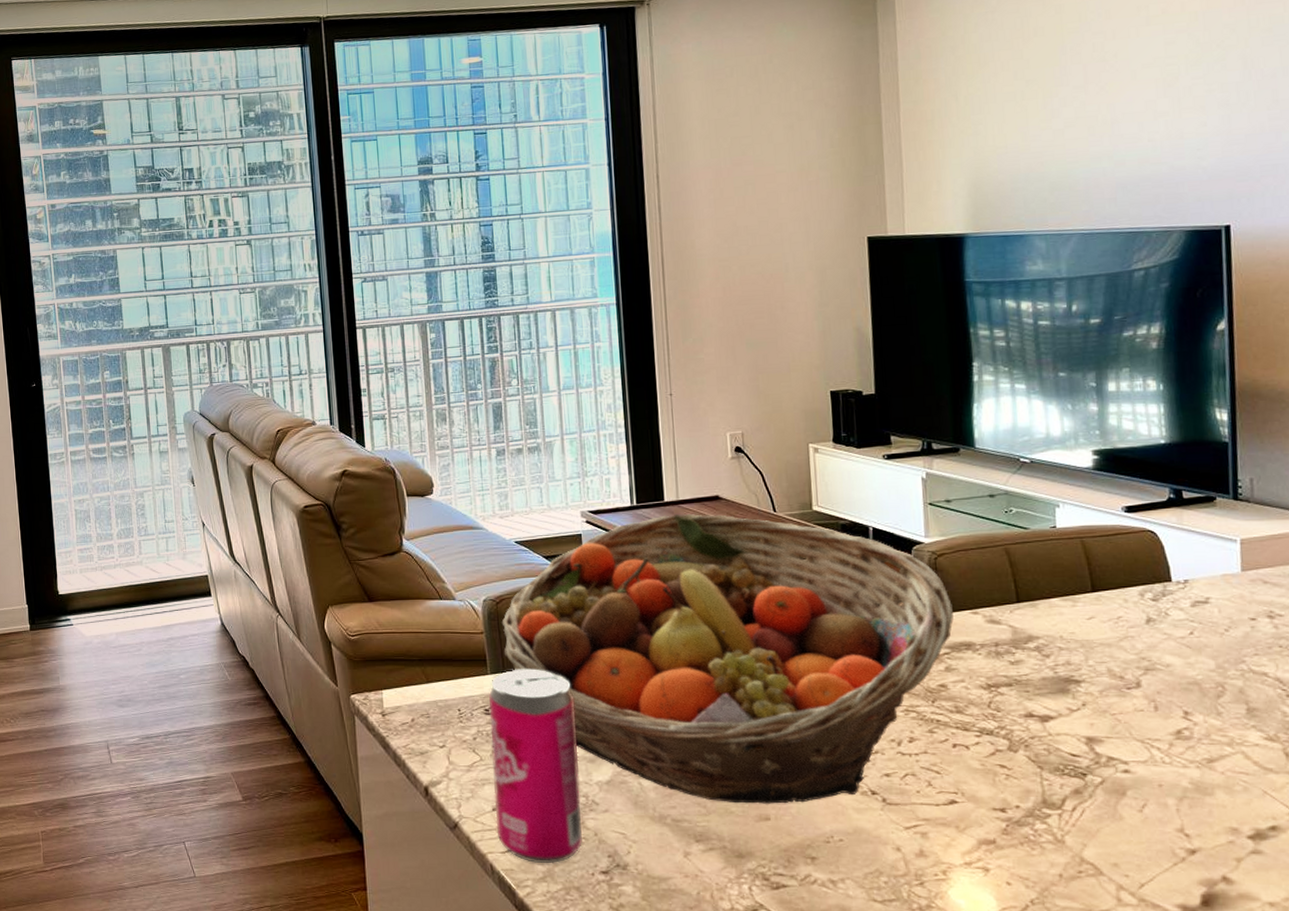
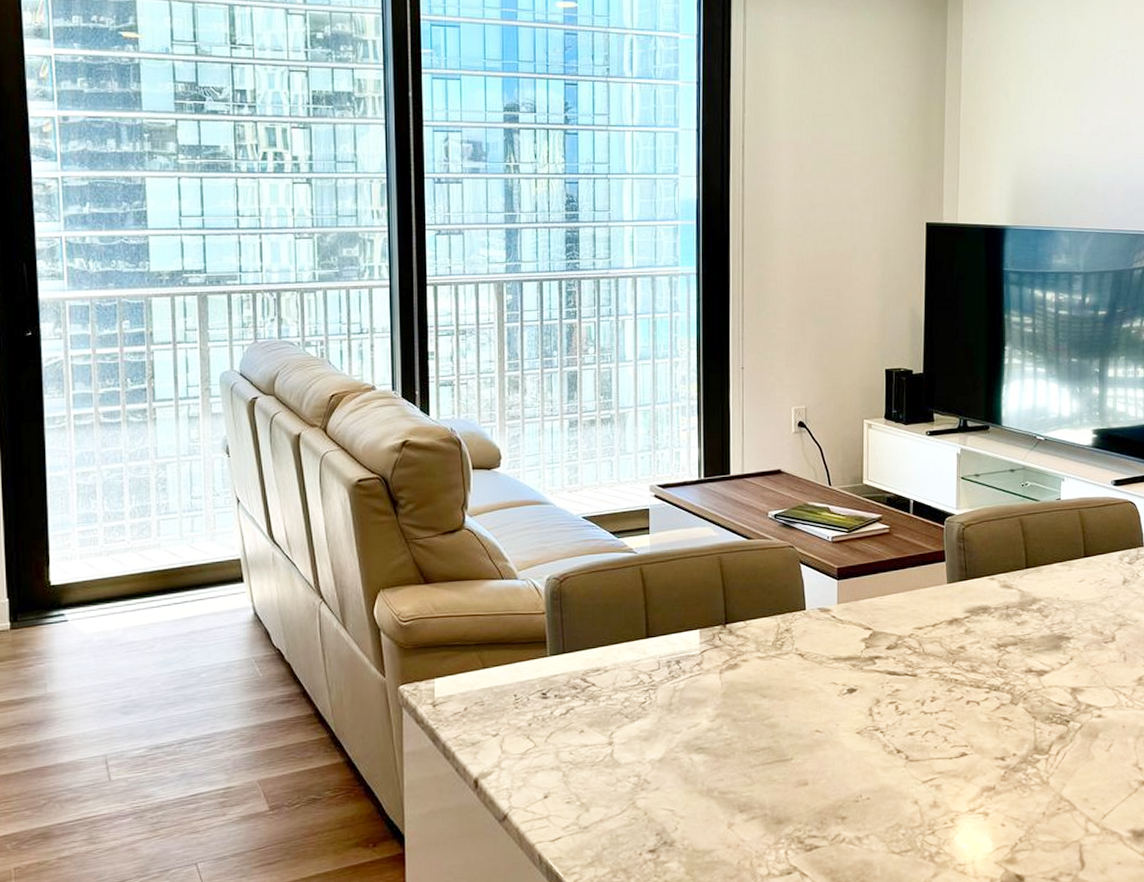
beverage can: present [489,669,582,864] -> none [546,648,633,848]
fruit basket: present [501,514,954,804] -> none [564,488,974,771]

